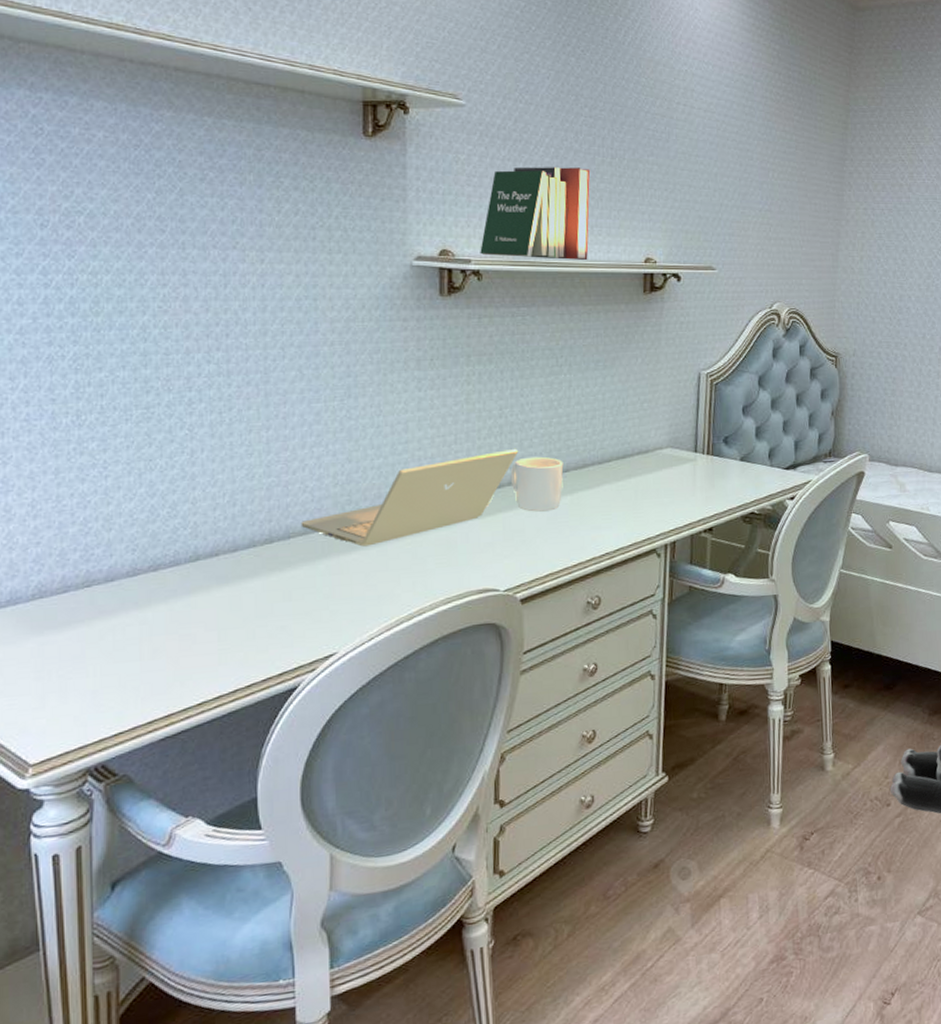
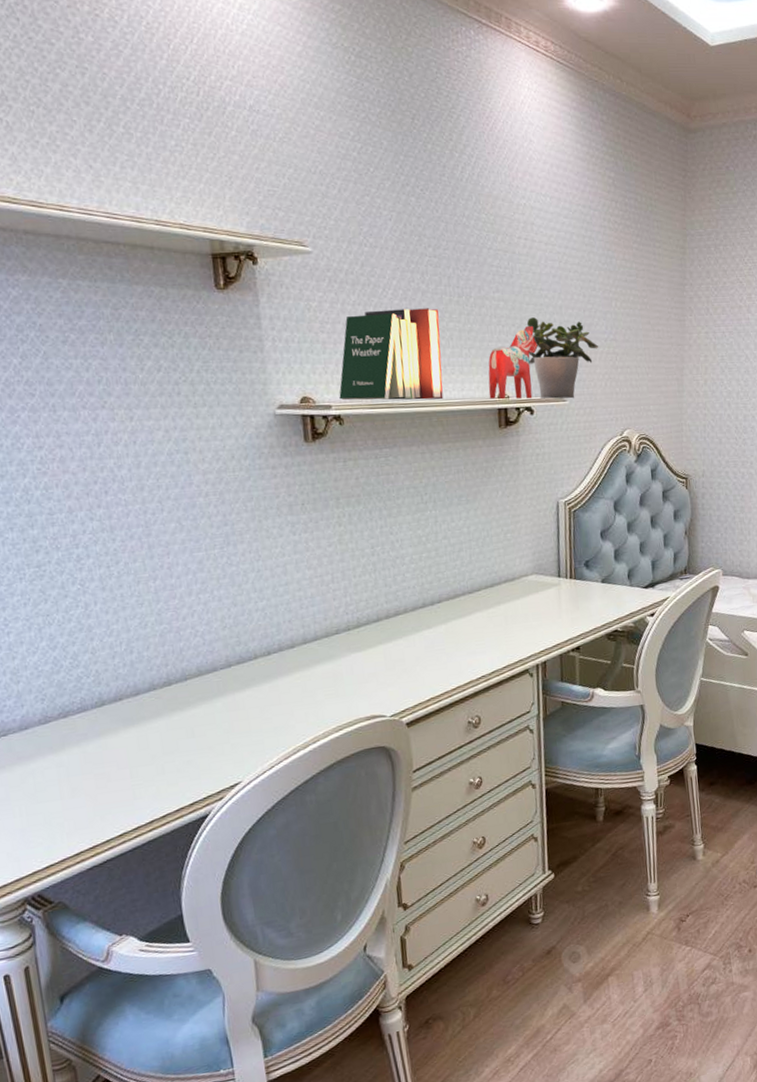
laptop: present [300,448,519,547] -> none [195,583,393,684]
mug: present [510,456,564,512] -> none [386,589,437,642]
decorative figurine: none [635,192,690,266] -> present [488,326,538,400]
potted plant: none [679,183,752,268] -> present [526,317,598,399]

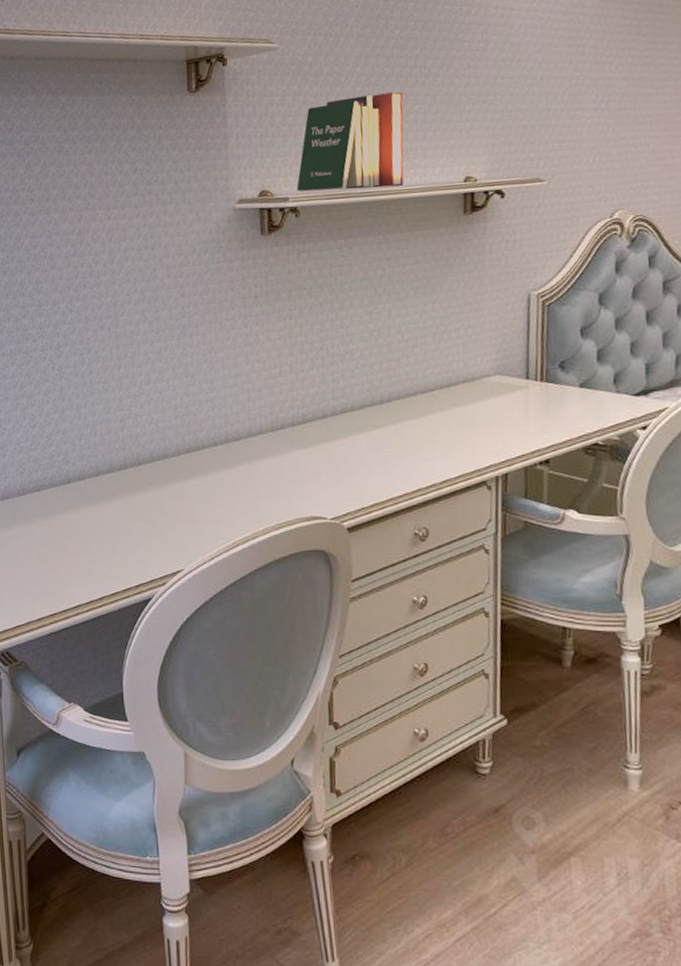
decorative figurine: present [488,326,538,400] -> none [453,102,513,184]
potted plant: present [526,317,598,399] -> none [500,92,586,180]

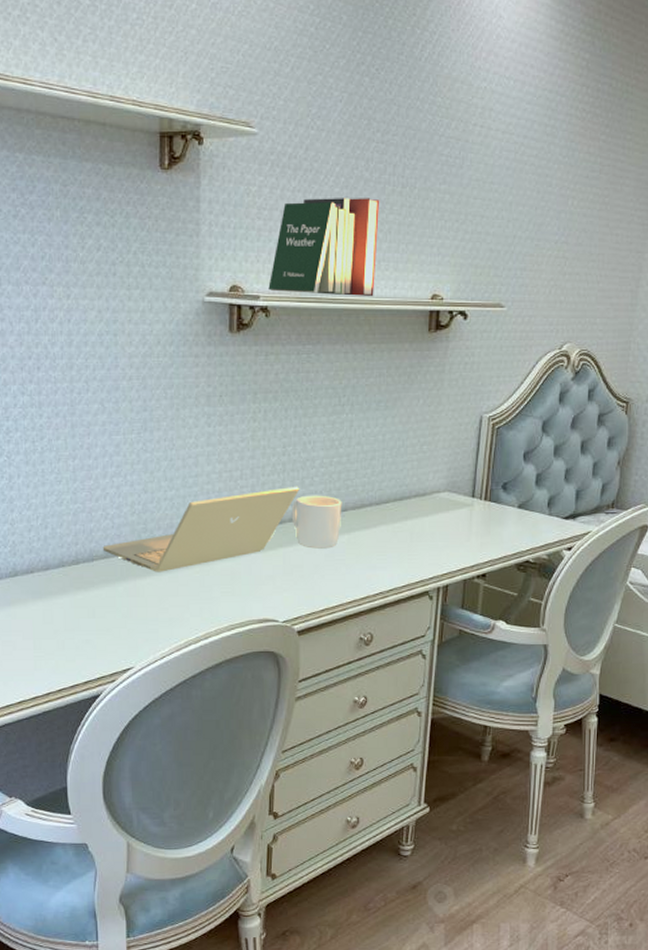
laptop: none [149,379,341,474] -> present [102,486,300,572]
mug: none [333,387,386,442] -> present [291,495,342,549]

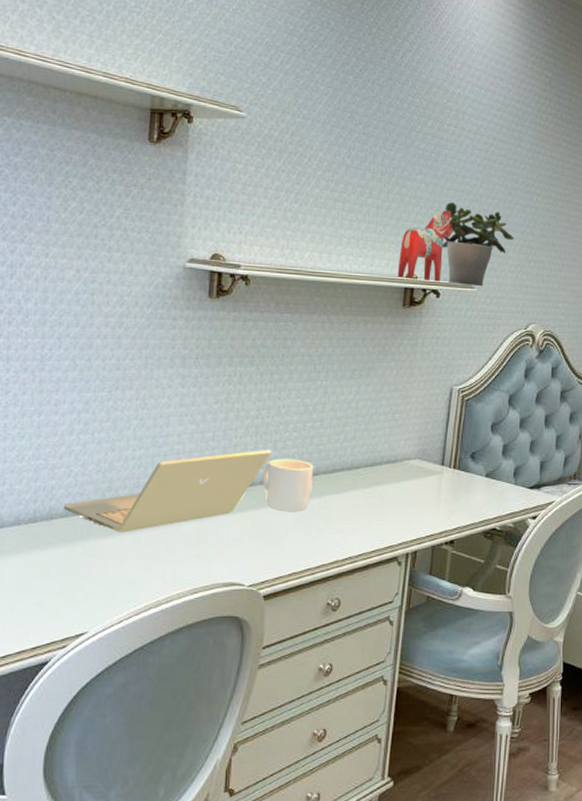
books: present [268,198,380,297] -> none [249,179,360,272]
decorative figurine: none [422,223,480,303] -> present [397,211,453,282]
potted plant: none [468,213,547,305] -> present [441,202,514,287]

